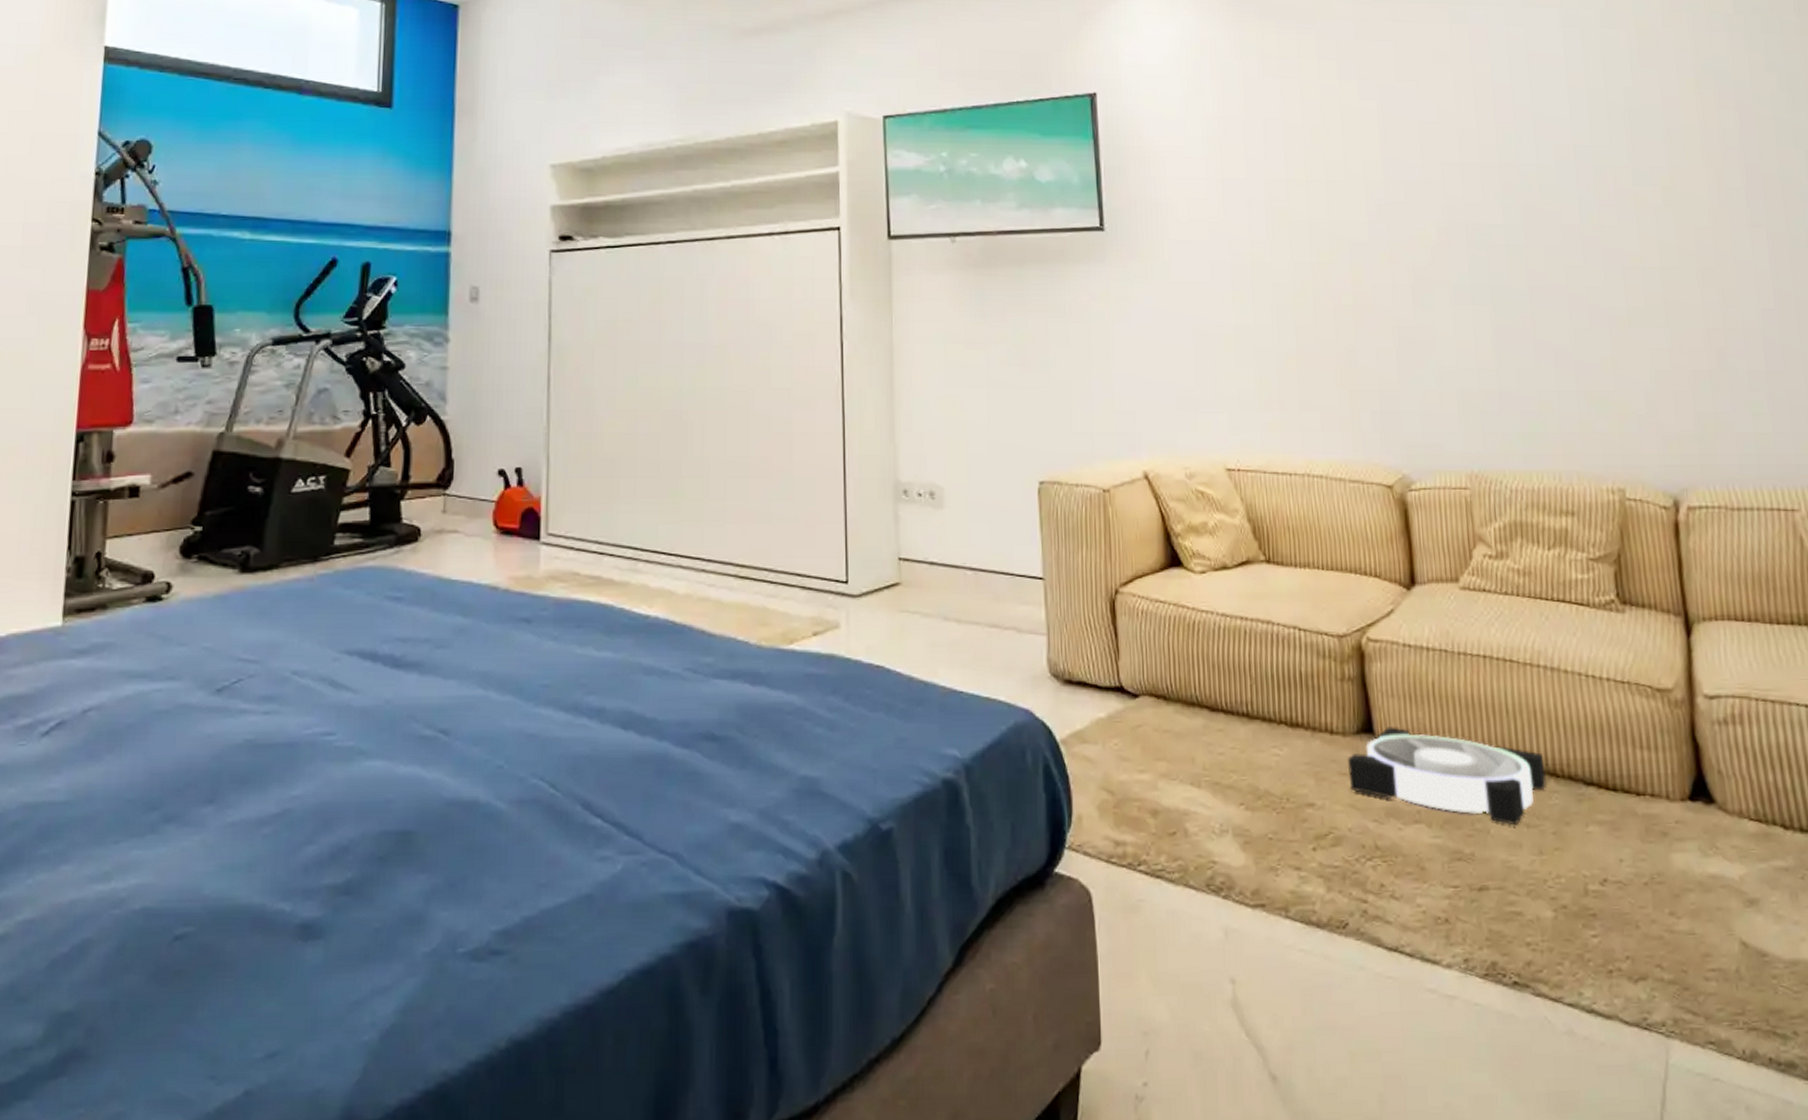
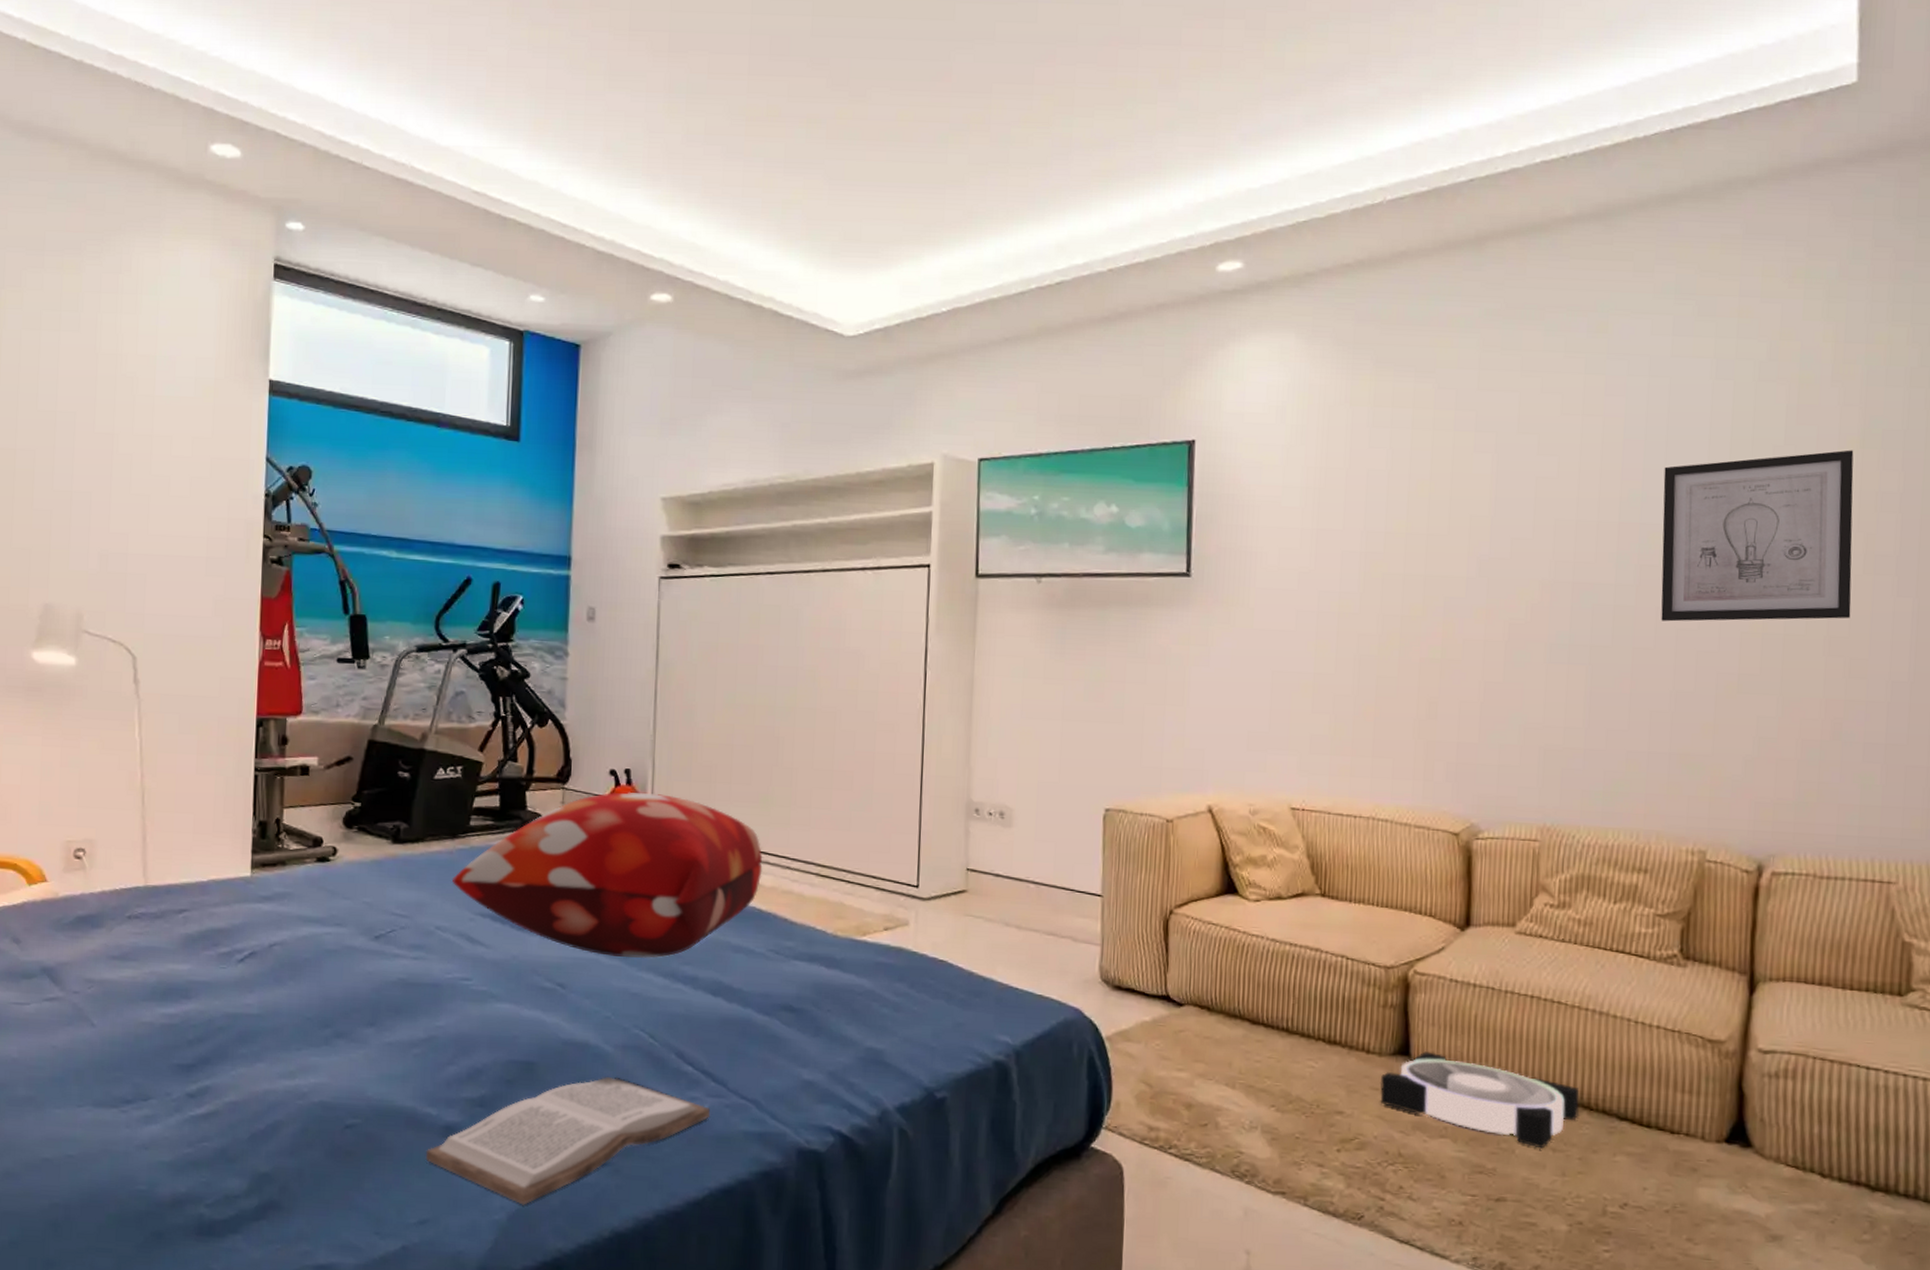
book: none [276,840,625,1018] -> present [425,1076,711,1205]
decorative pillow: none [311,493,675,691] -> present [451,791,763,958]
wall art: none [1532,90,1716,259] -> present [1661,450,1854,622]

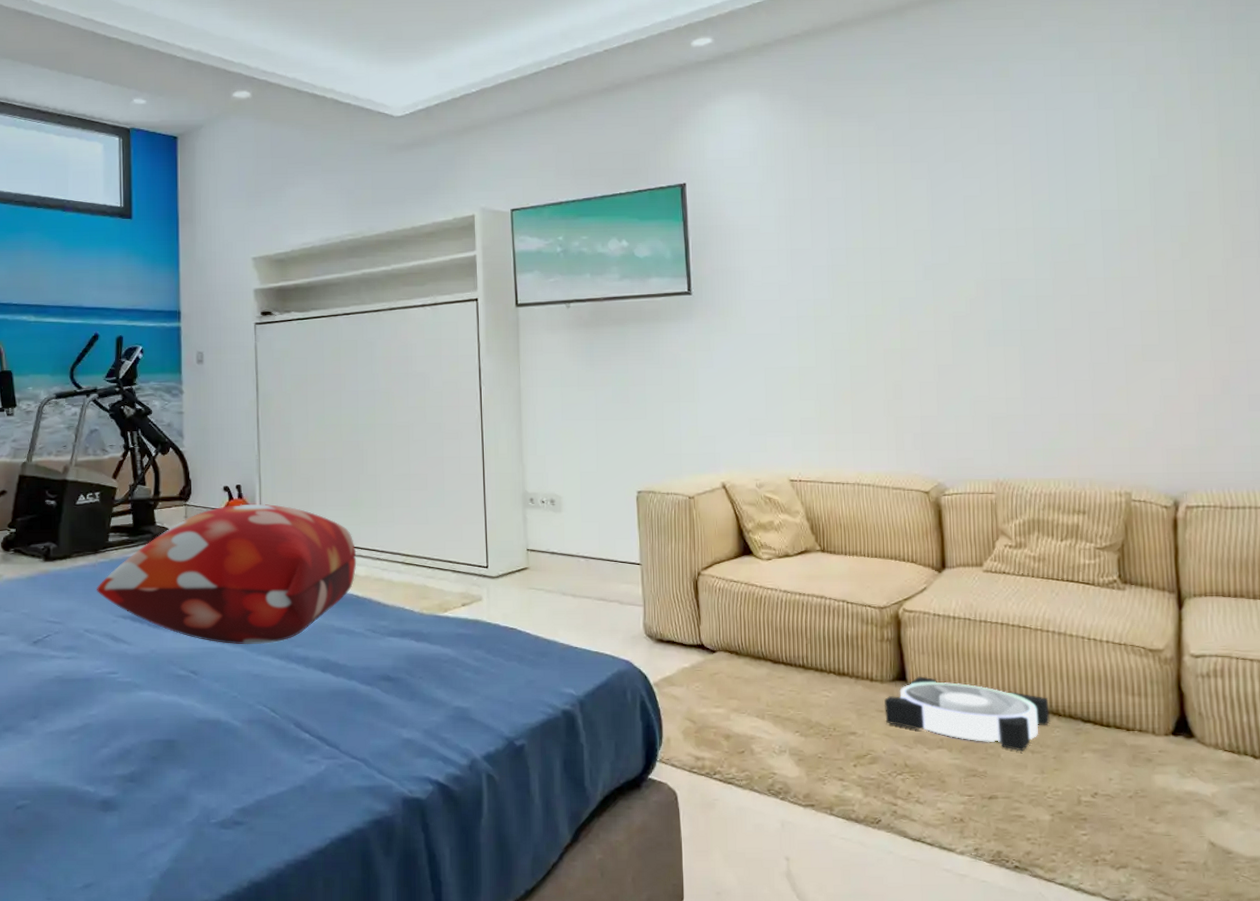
book: present [425,1076,711,1205] -> none [87,747,327,865]
wall art: present [1661,450,1854,622] -> none [1065,158,1227,306]

